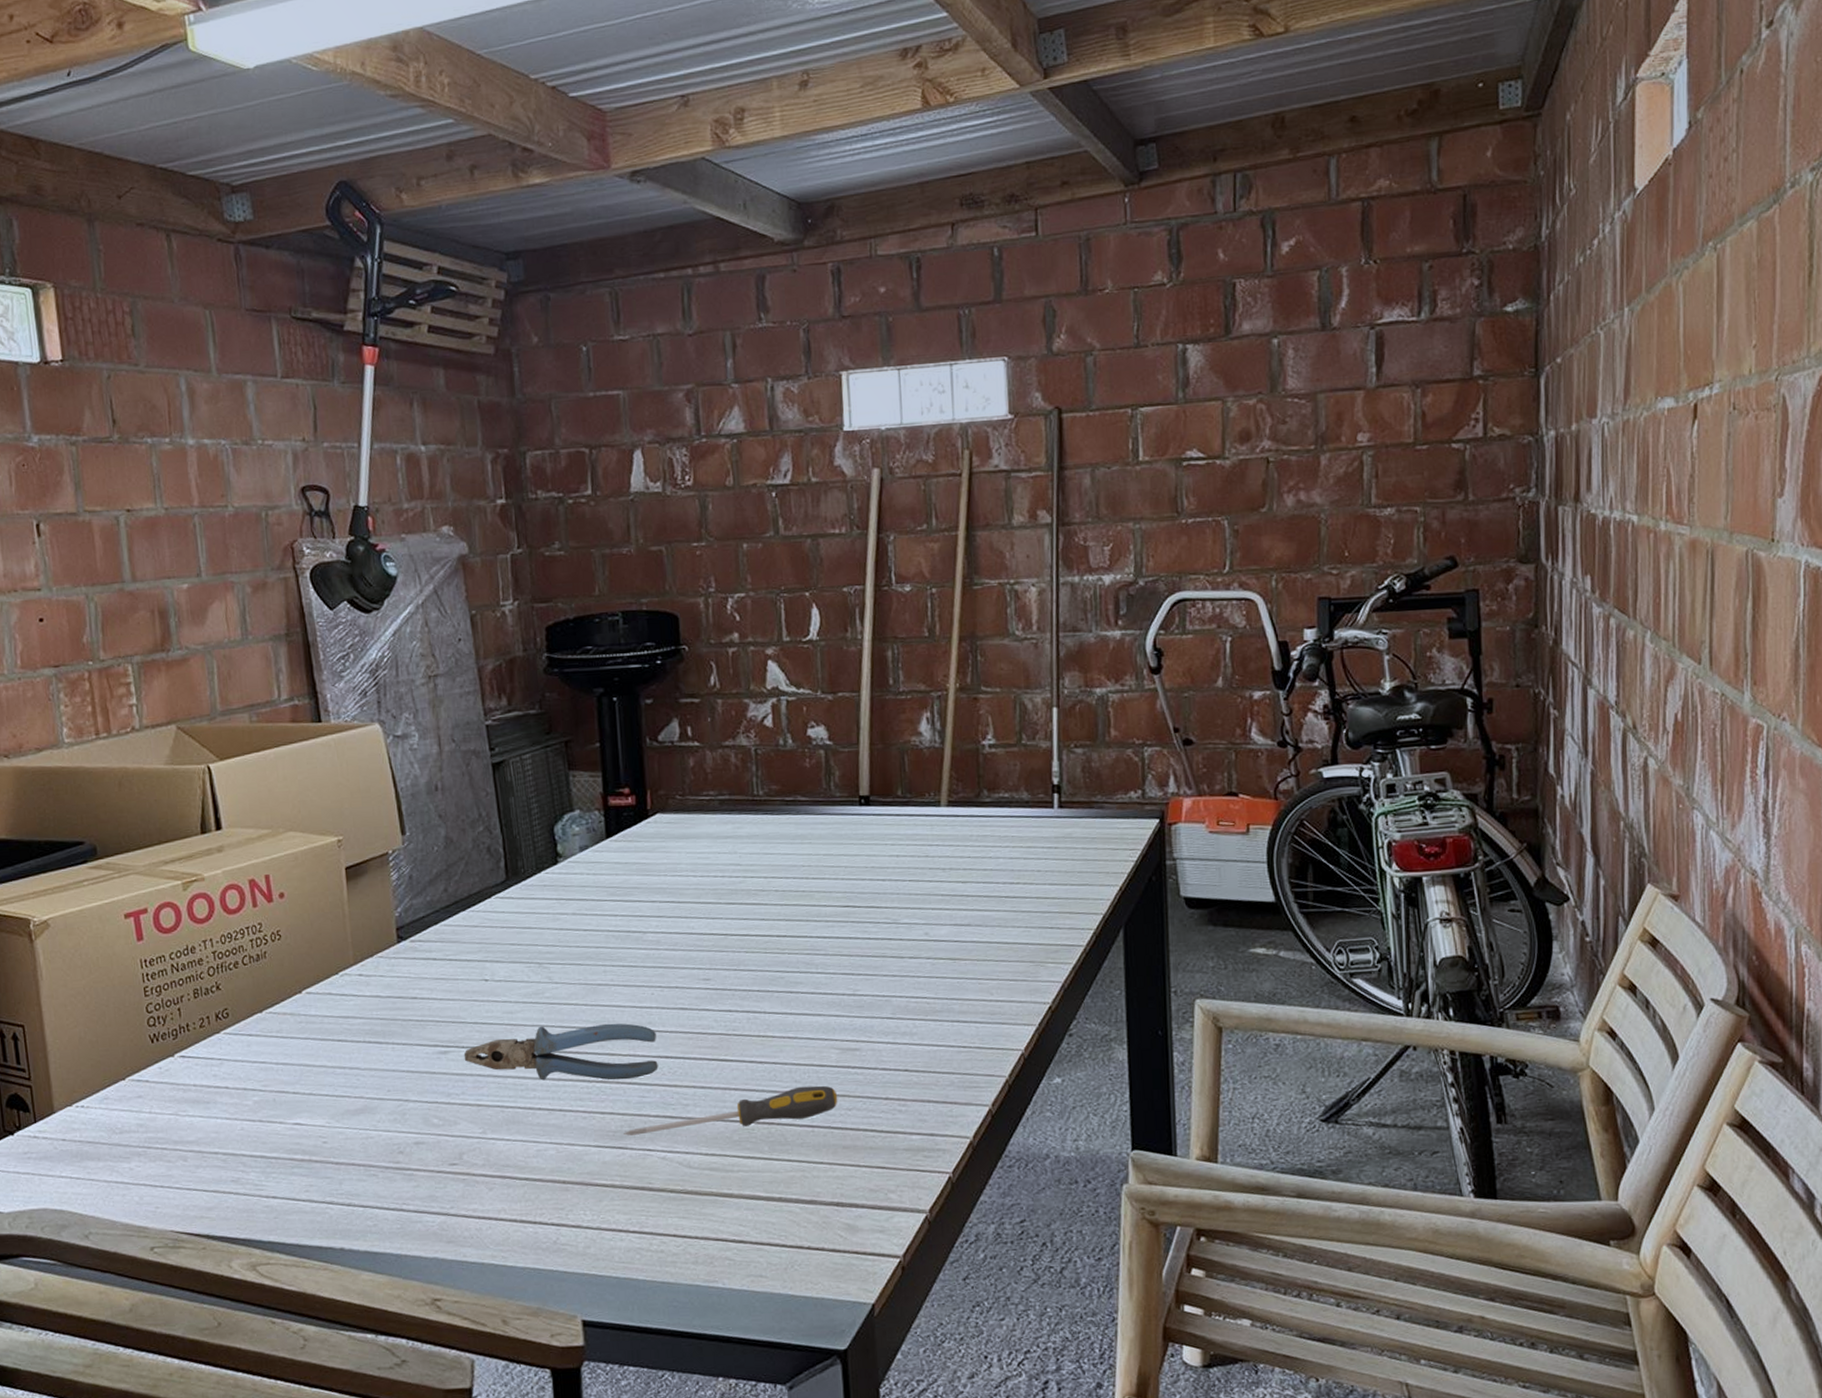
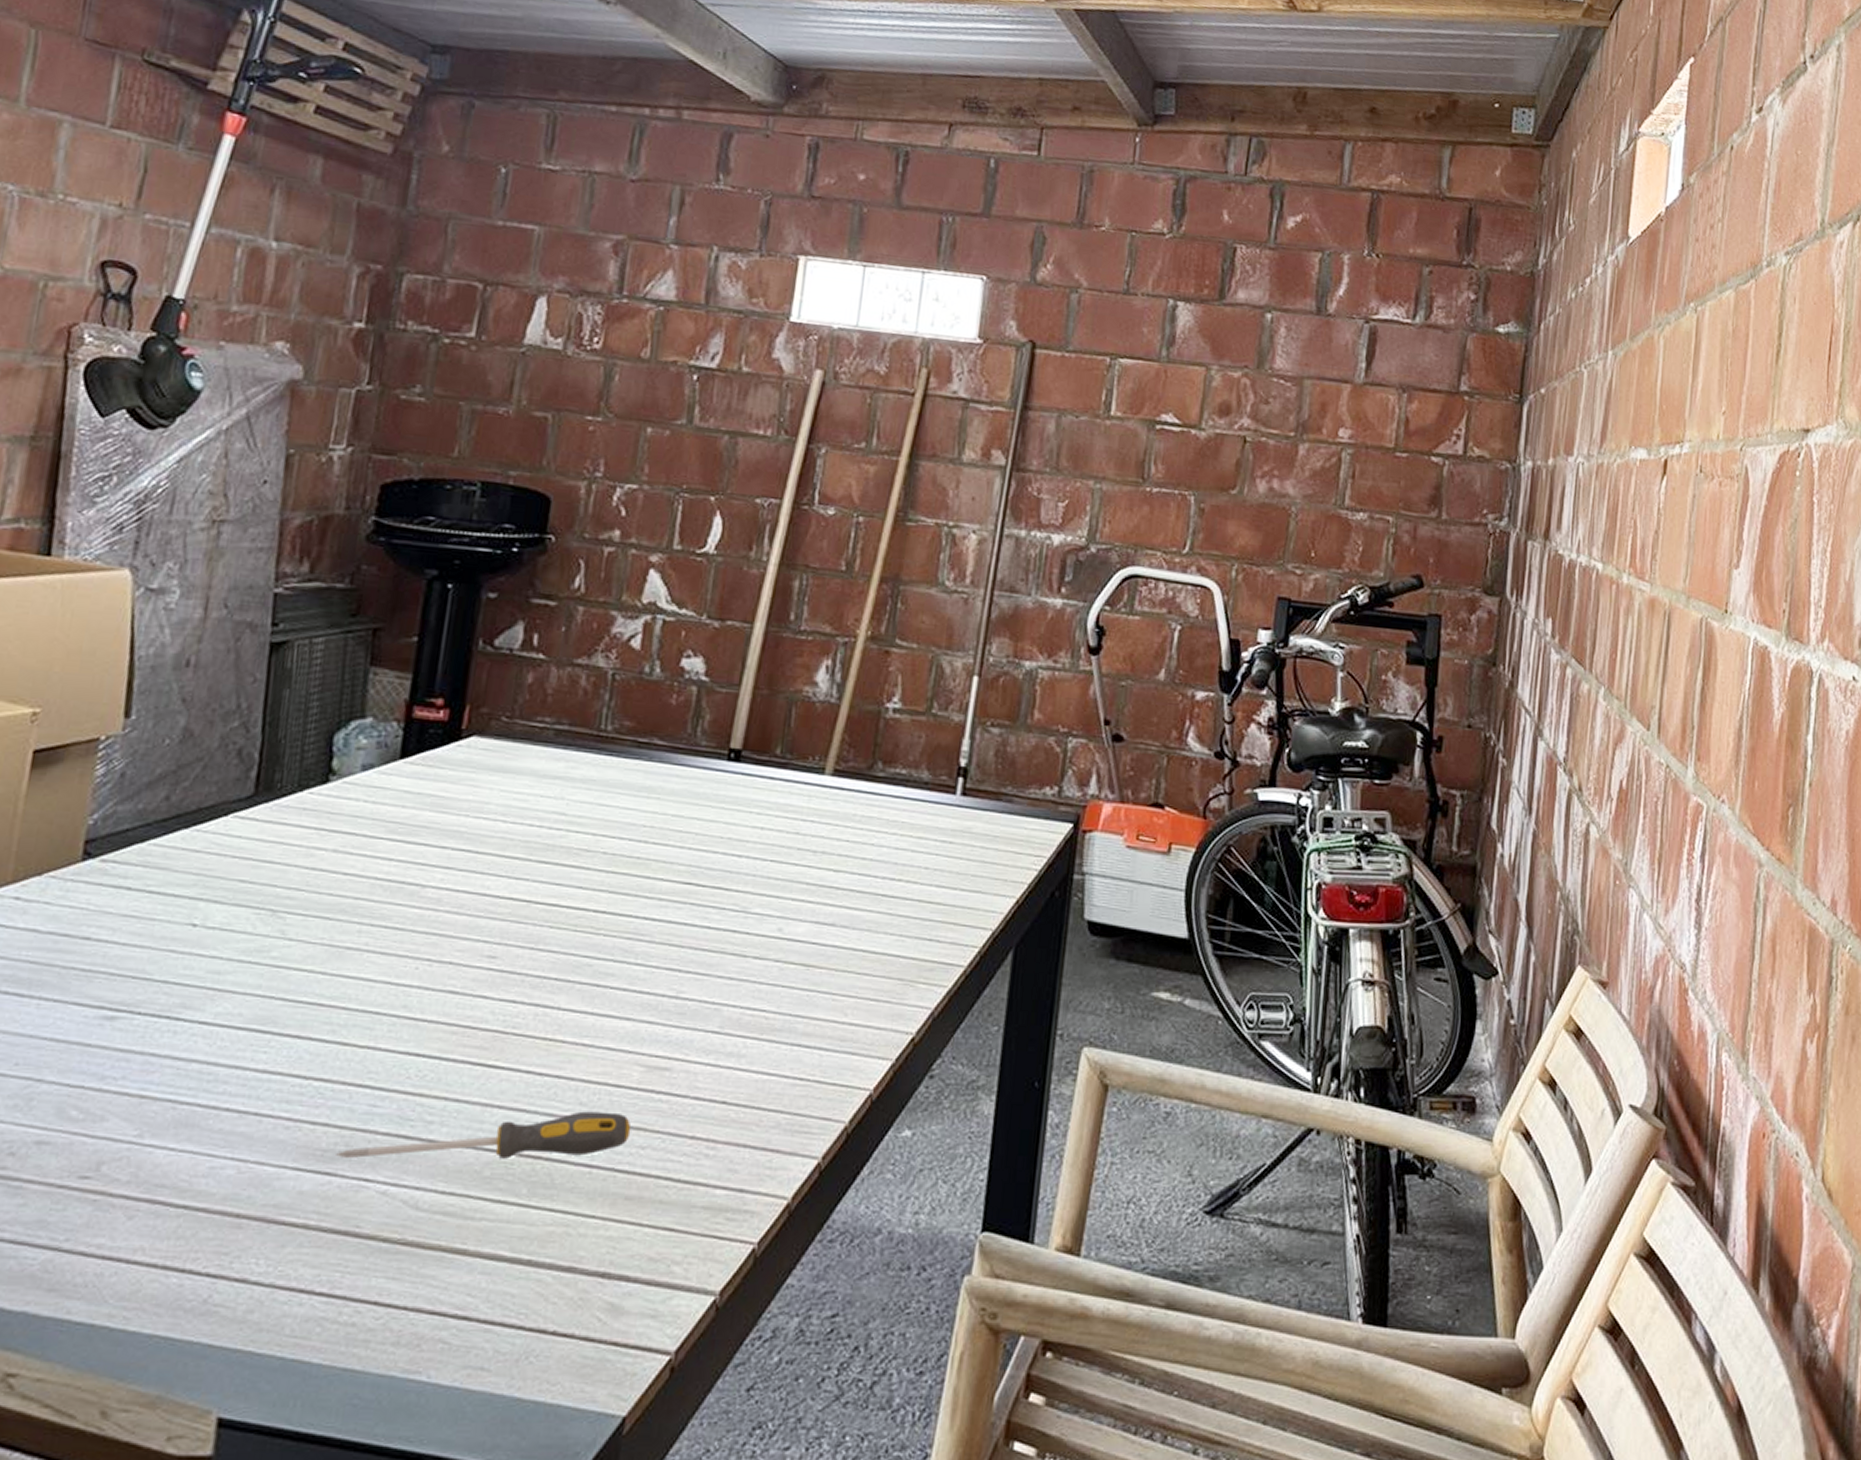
pliers: present [463,1023,659,1081] -> none [136,995,410,1080]

